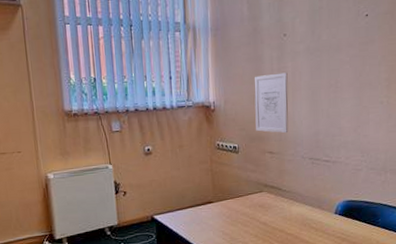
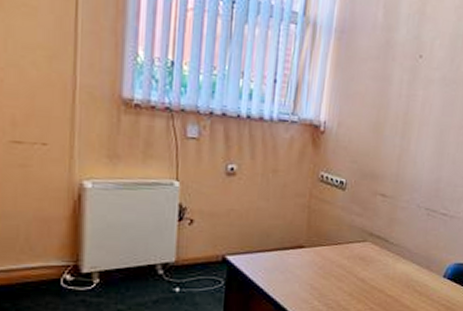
wall art: present [254,72,289,133] -> none [370,99,417,174]

